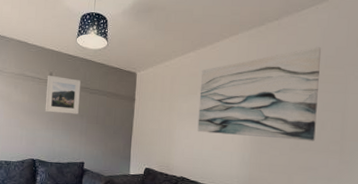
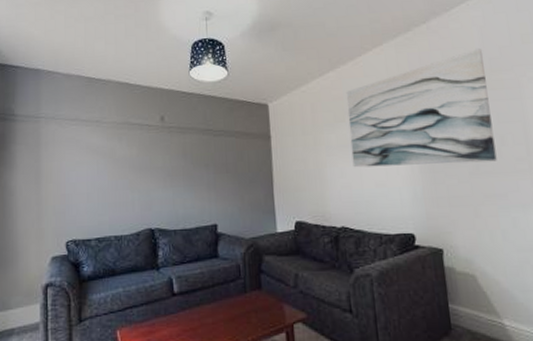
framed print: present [46,75,81,114] -> none [159,119,202,166]

